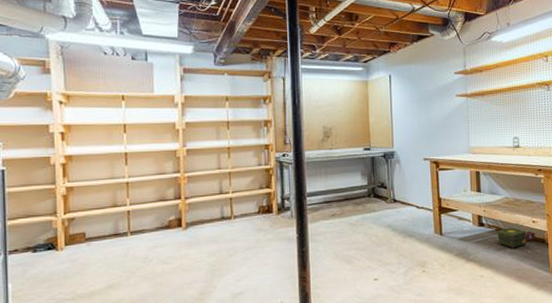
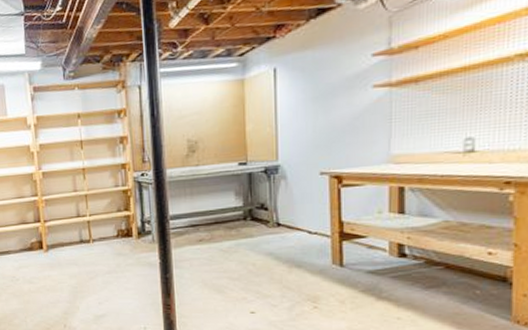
ammo box: present [498,228,535,248] -> none [427,261,491,287]

